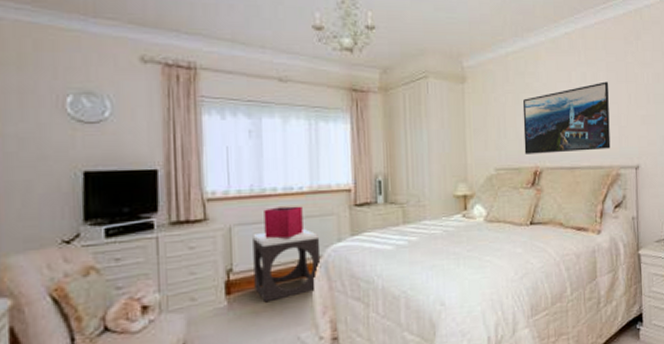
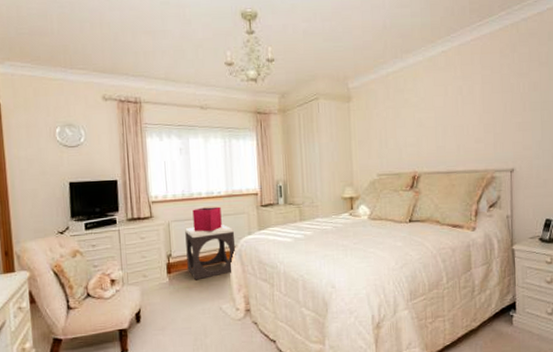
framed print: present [522,81,611,154] -> none [402,93,486,161]

